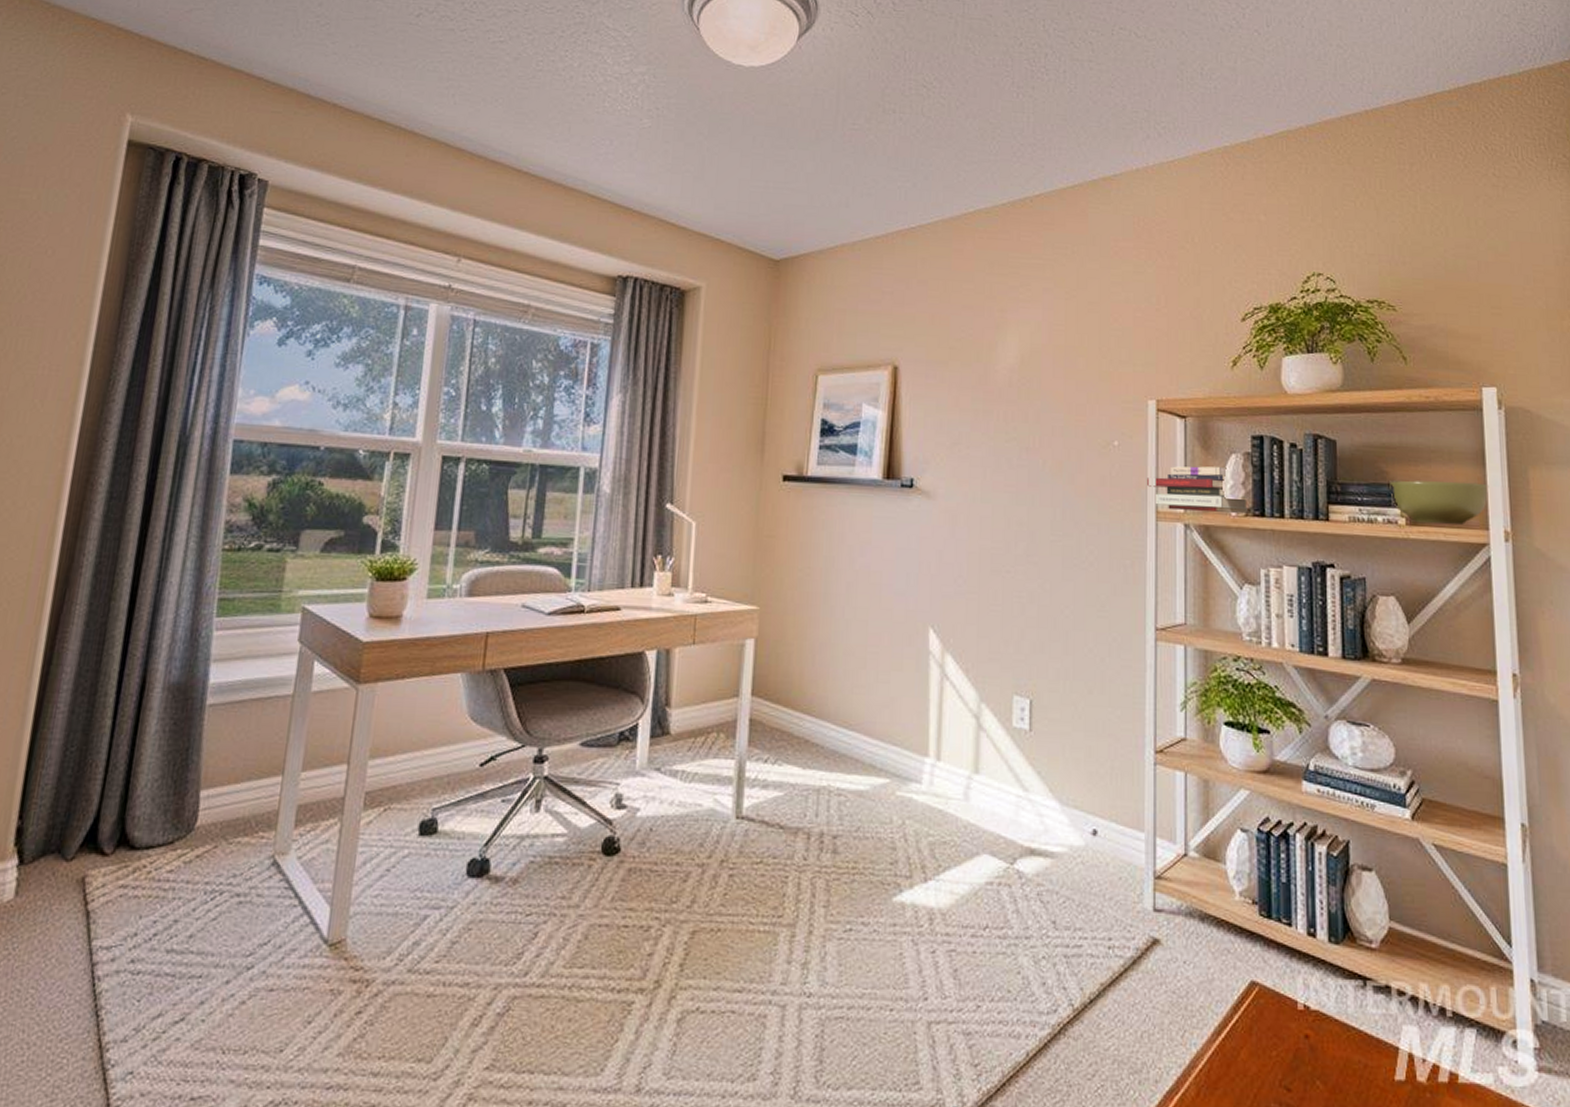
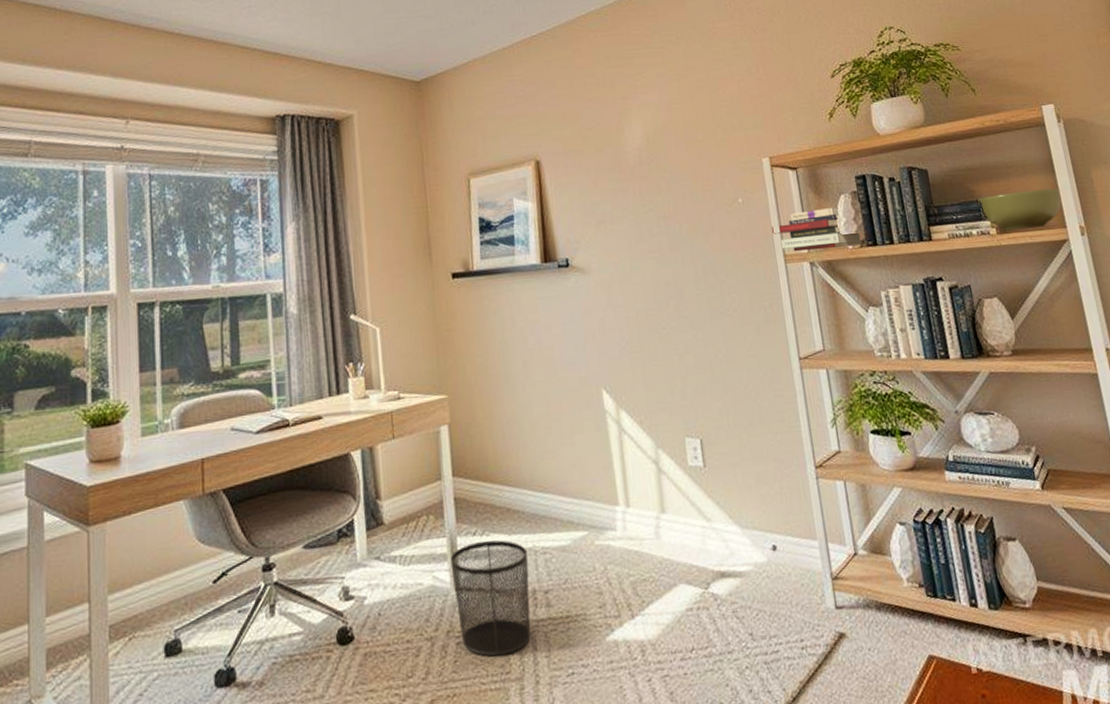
waste bin: none [735,771,820,897] -> present [450,540,531,657]

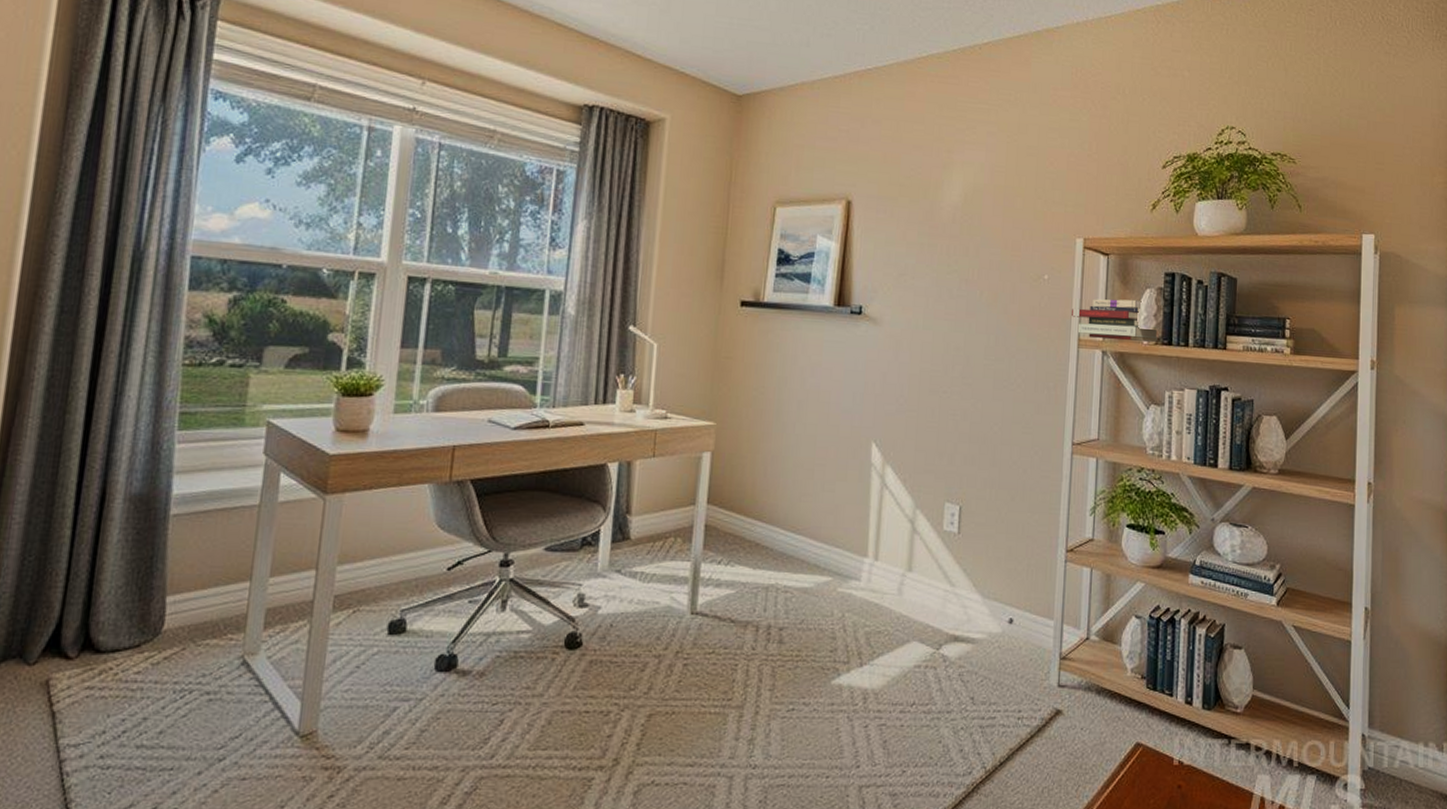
waste bin: present [450,540,531,657] -> none [689,571,768,683]
bowl: present [977,188,1061,231] -> none [1279,315,1362,355]

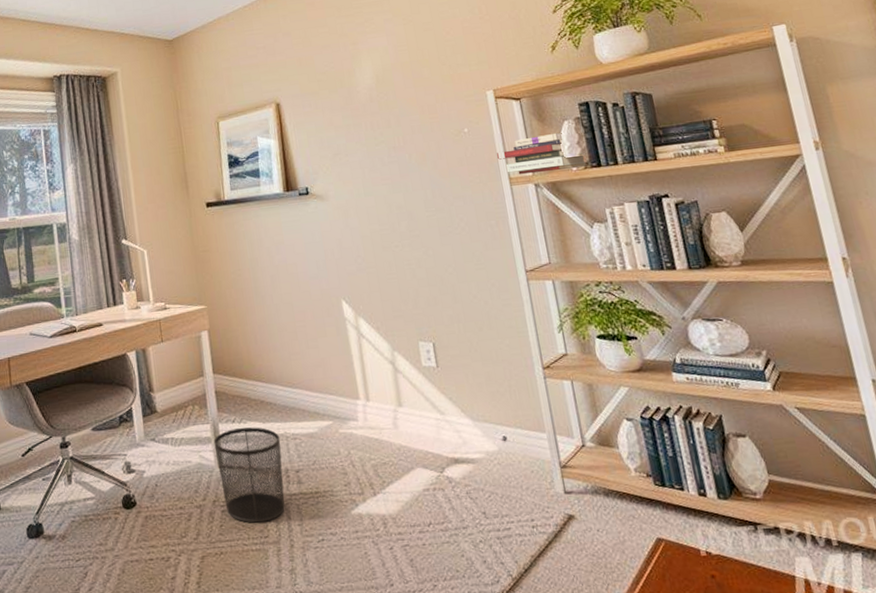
waste bin: none [689,571,768,683] -> present [213,427,285,523]

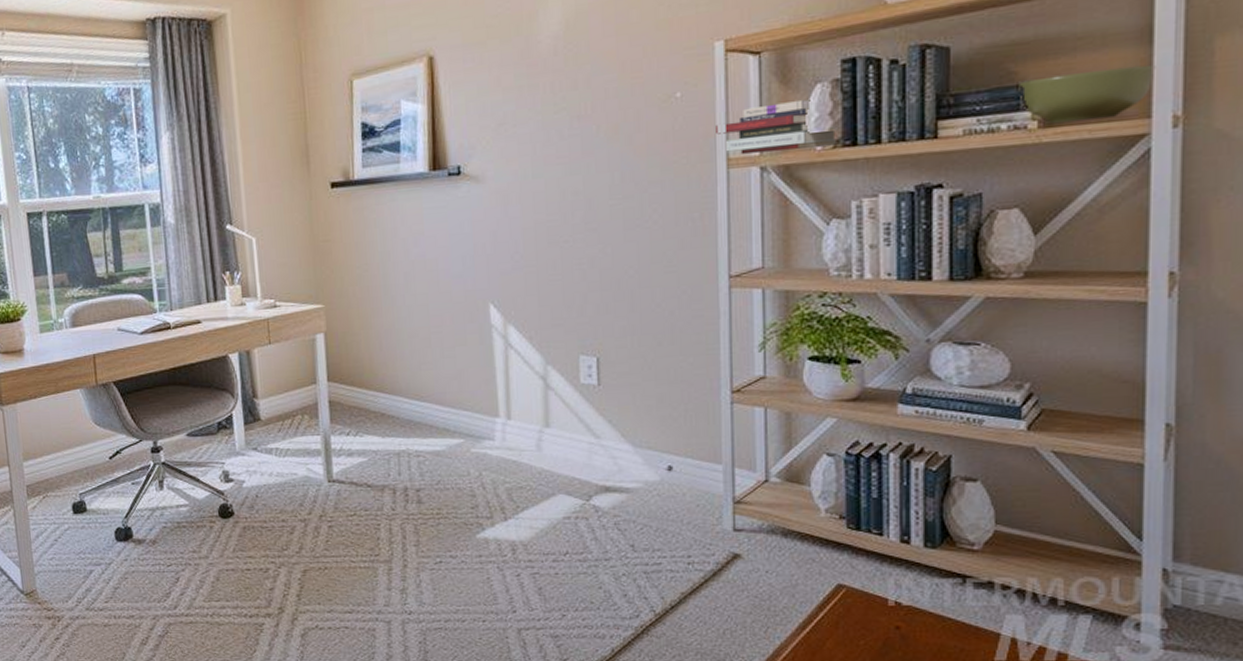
waste bin: present [213,427,285,523] -> none [324,441,401,541]
bowl: none [704,105,794,149] -> present [1018,64,1156,124]

